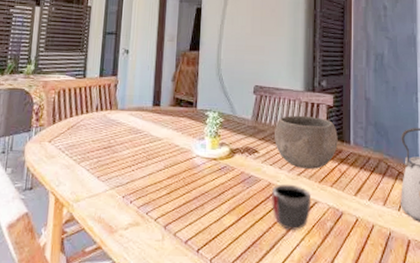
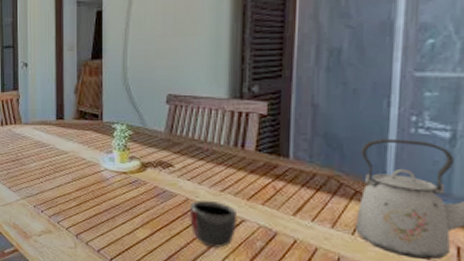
bowl: present [275,115,338,169] -> none [192,126,273,185]

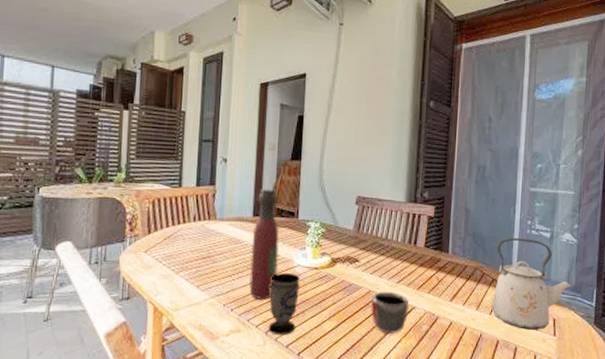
wine bottle: none [57,91,85,203] -> present [249,188,280,300]
cup: none [77,176,108,240] -> present [268,272,300,336]

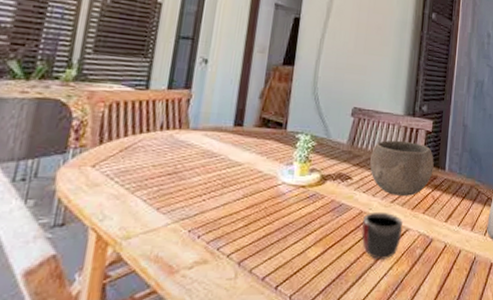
wine bottle: present [249,188,280,300] -> none [222,95,265,223]
cup: present [268,272,300,336] -> none [241,191,284,266]
bowl: none [375,225,437,277] -> present [370,140,434,196]

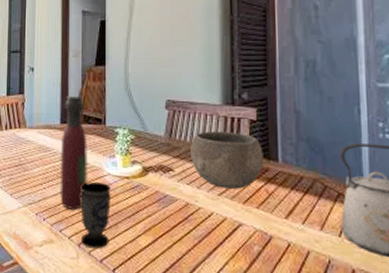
wine bottle: none [222,95,265,223] -> present [60,95,89,210]
cup: none [241,191,284,266] -> present [80,181,111,249]
mug: present [361,211,403,259] -> none [190,204,235,254]

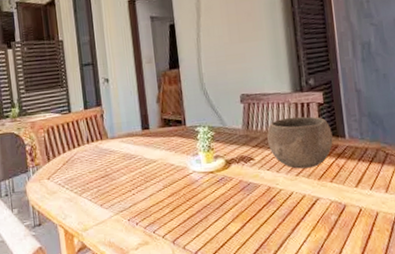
wine bottle: present [60,95,89,210] -> none [144,100,175,210]
cup: present [80,181,111,249] -> none [168,180,202,243]

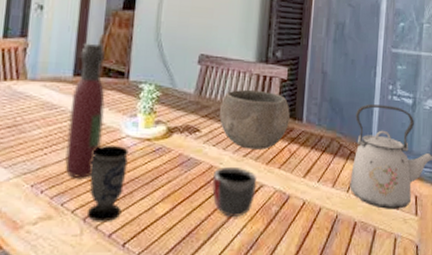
wine bottle: none [144,100,175,210] -> present [65,42,106,178]
cup: none [168,180,202,243] -> present [86,144,129,222]
mug: none [272,185,313,228] -> present [212,166,257,217]

